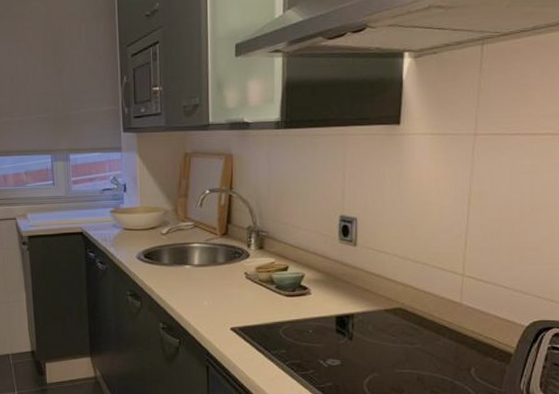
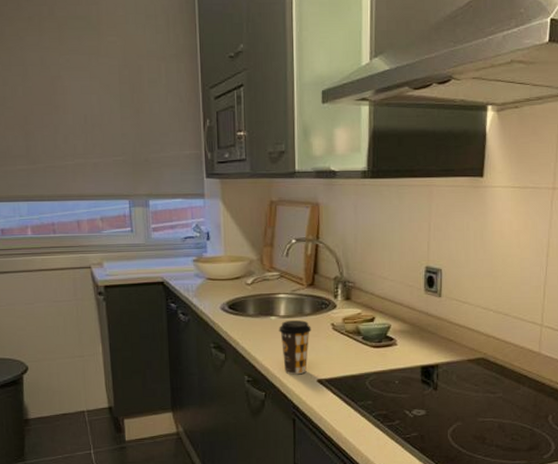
coffee cup: none [193,268,225,323] -> present [279,319,311,375]

